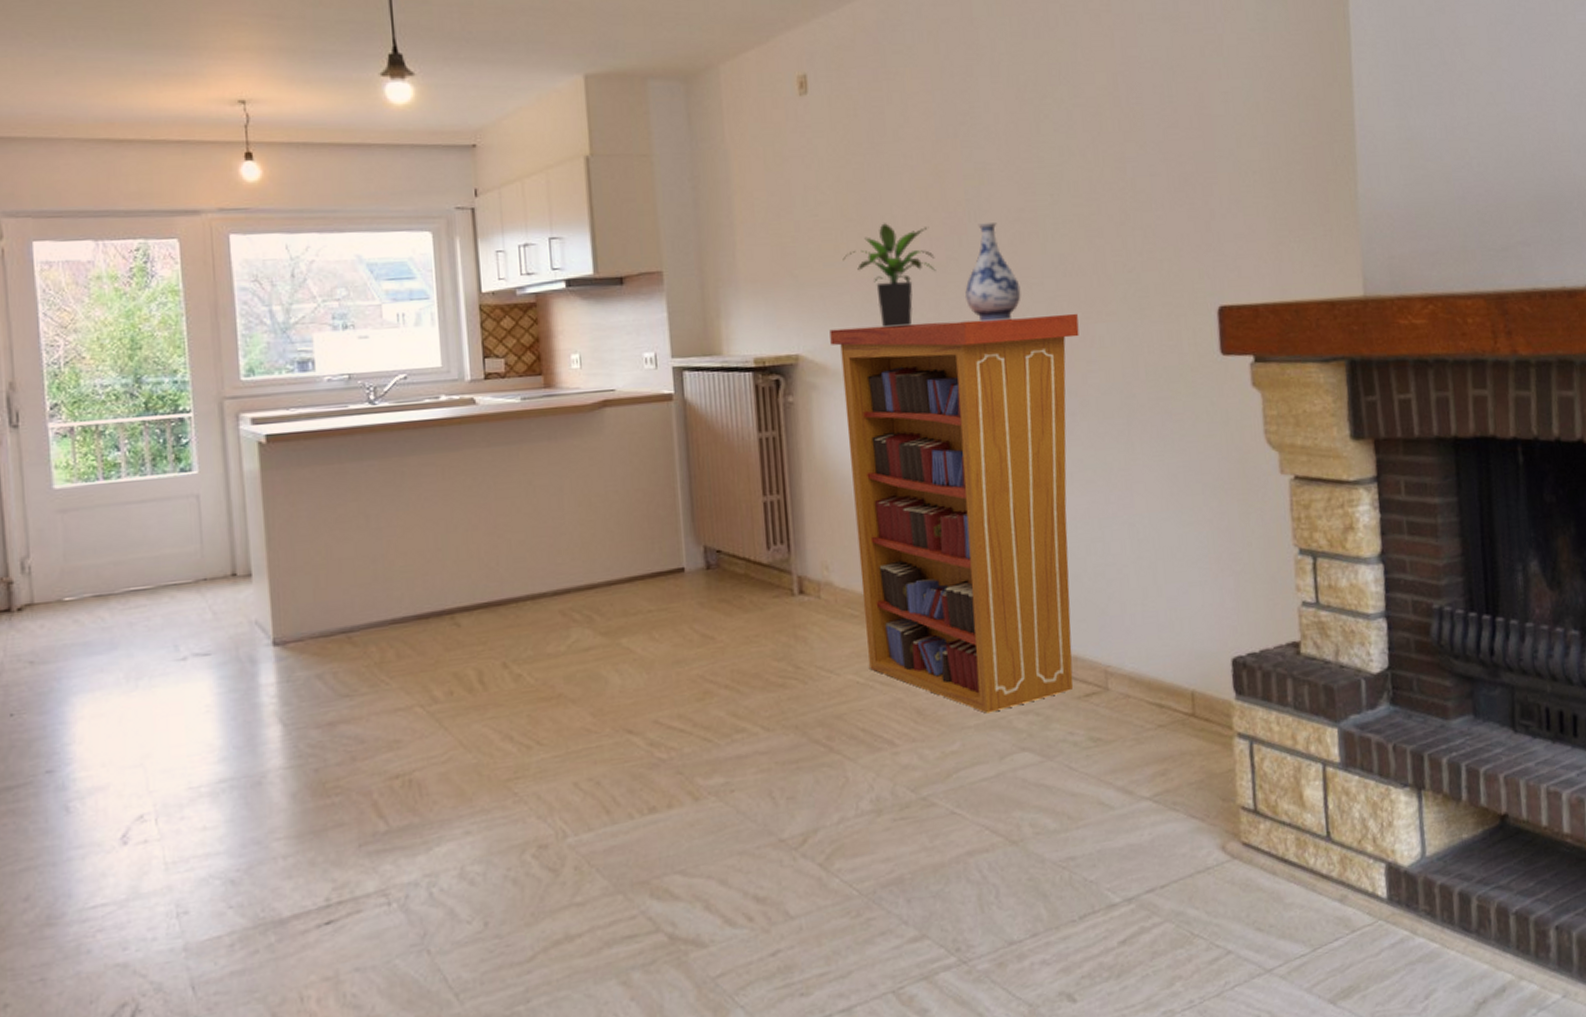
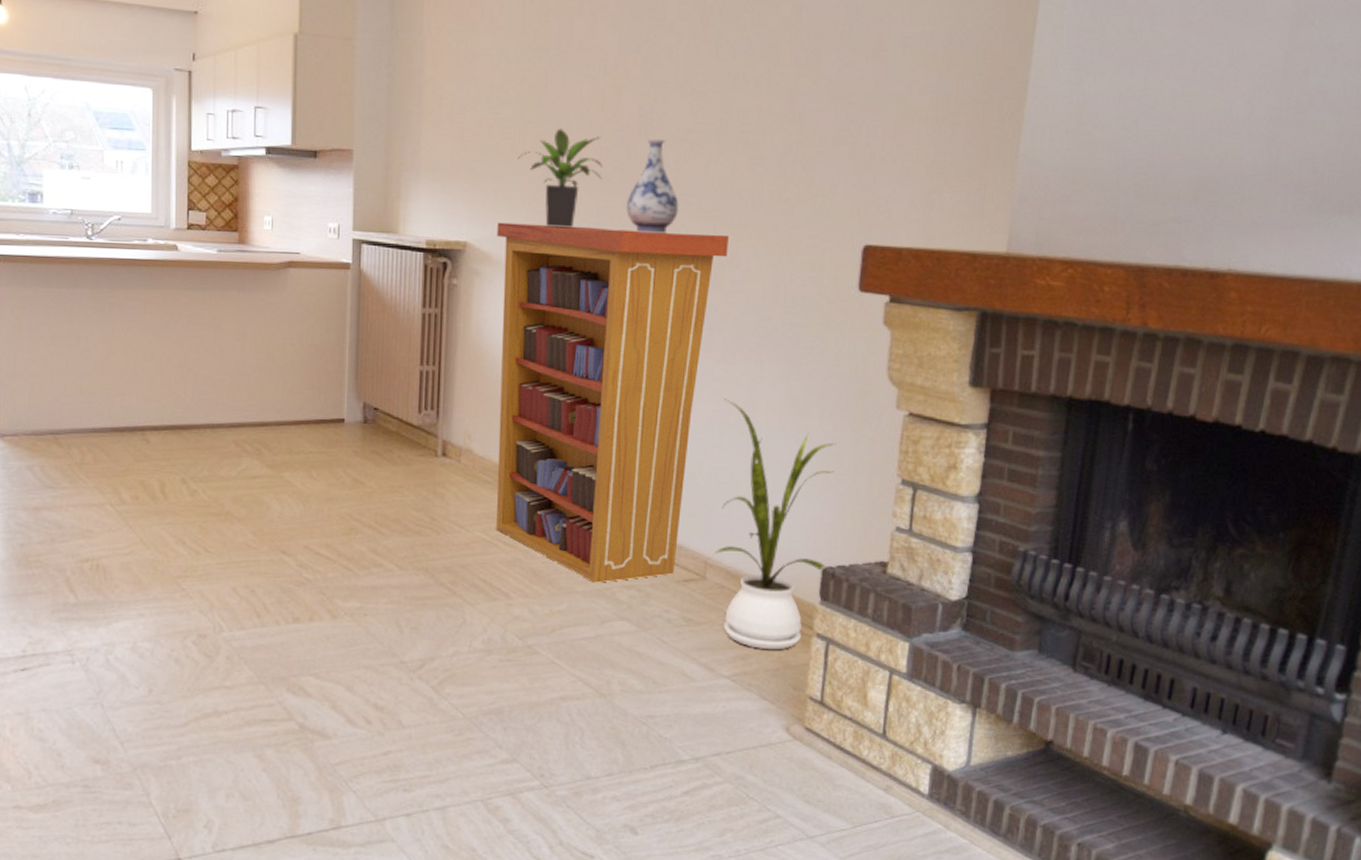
house plant: none [1099,487,1238,761] -> present [713,399,837,650]

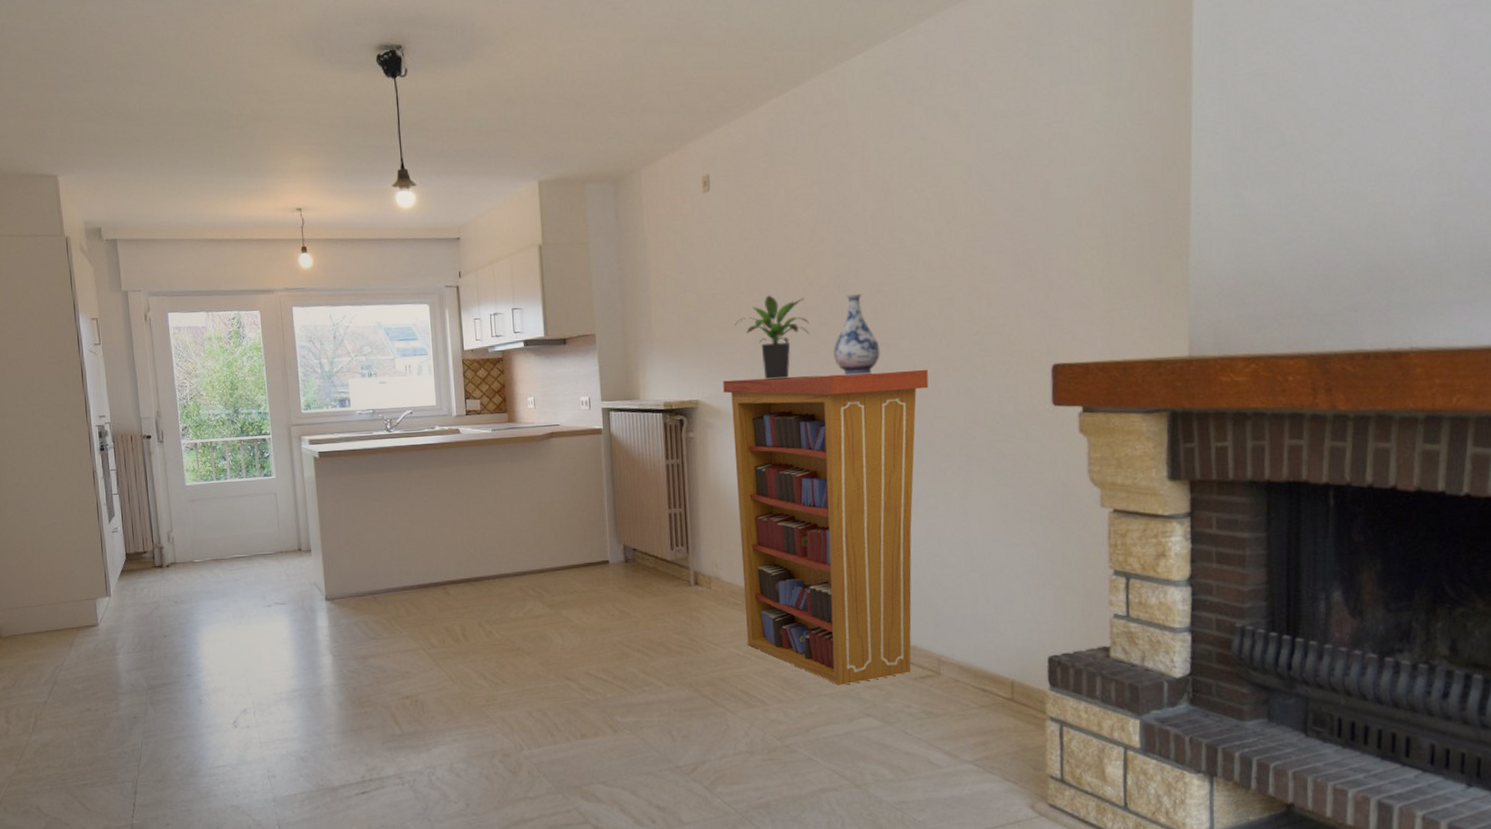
house plant: present [713,399,837,650] -> none [940,512,1054,735]

